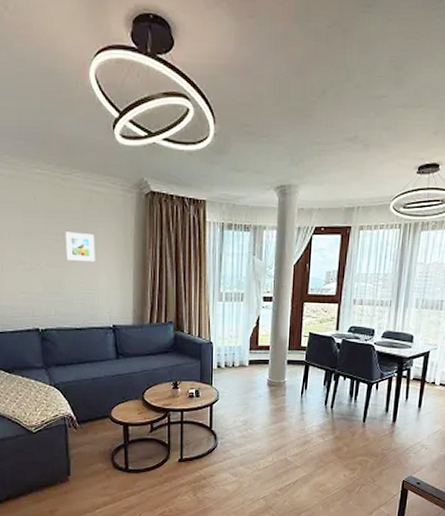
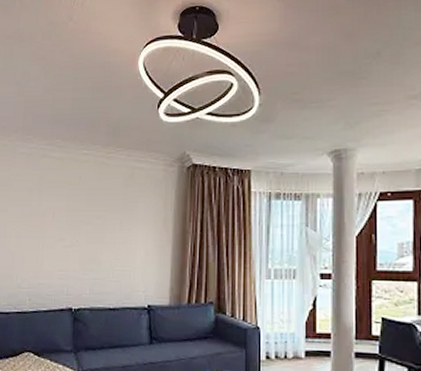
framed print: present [65,231,95,262] -> none [104,208,134,238]

